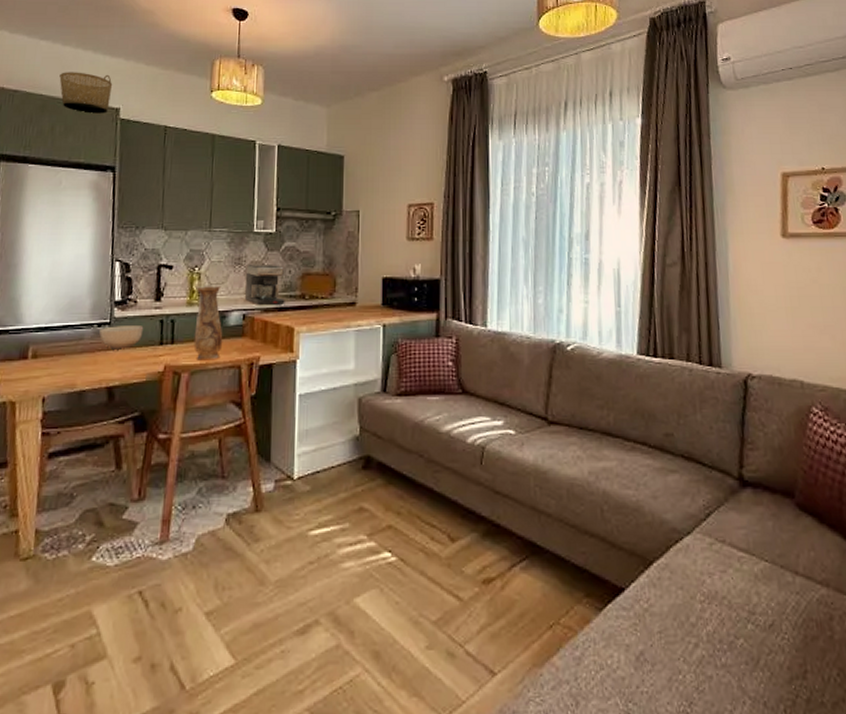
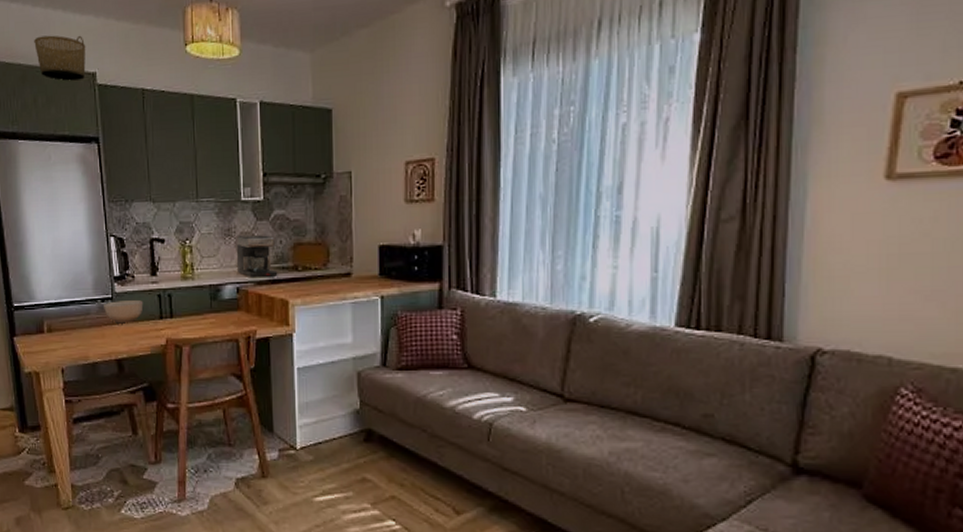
vase: present [193,285,223,361] -> none [188,258,219,334]

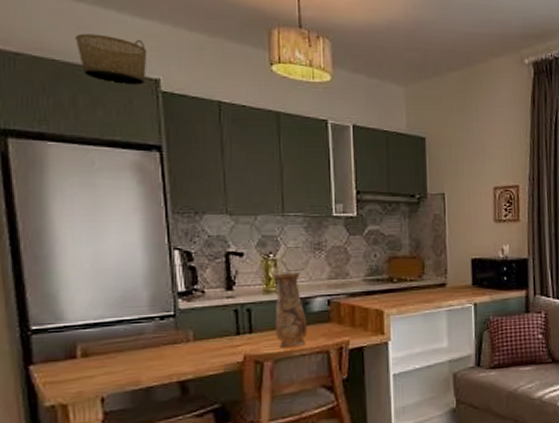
bowl: present [104,299,144,324] -> none [163,315,216,343]
vase: none [188,258,219,334] -> present [272,271,308,348]
coffee maker: present [237,235,278,279] -> none [328,249,372,291]

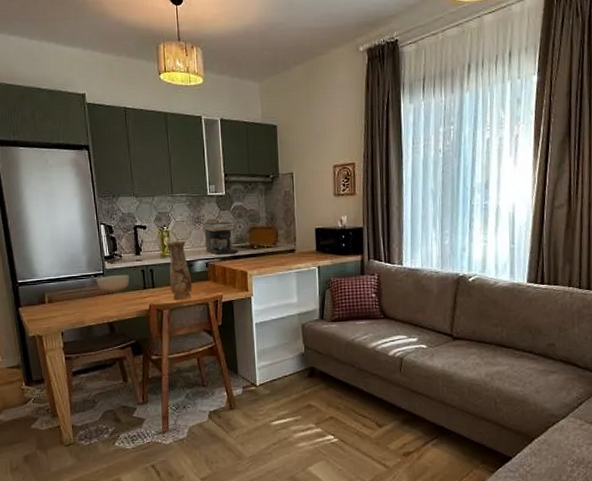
basket: present [75,33,148,85] -> none [31,63,77,100]
bowl: none [163,315,216,343] -> present [96,274,130,294]
coffee maker: none [328,249,372,291] -> present [205,222,238,256]

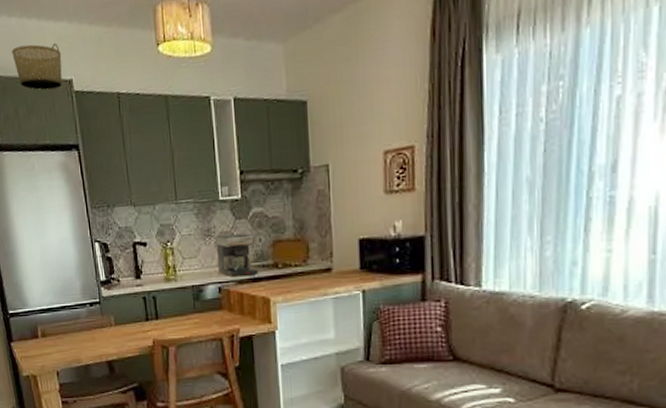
basket: none [31,63,77,100] -> present [12,42,63,91]
bowl: present [96,274,130,294] -> none [92,302,130,327]
vase: present [166,240,193,300] -> none [171,259,203,335]

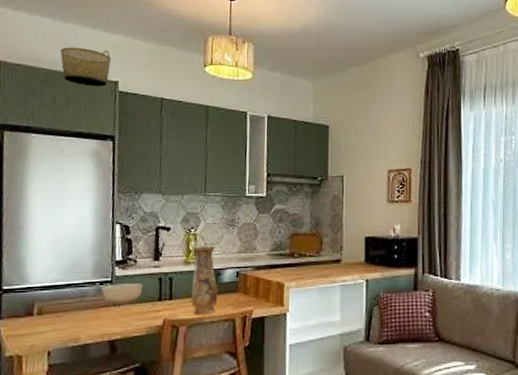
bowl: none [92,302,130,327] -> present [101,282,144,306]
vase: none [171,259,203,335] -> present [190,245,218,315]
coffee maker: present [217,233,259,278] -> none [238,226,276,264]

